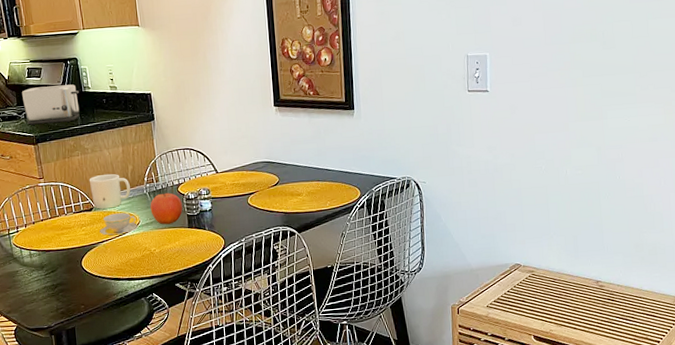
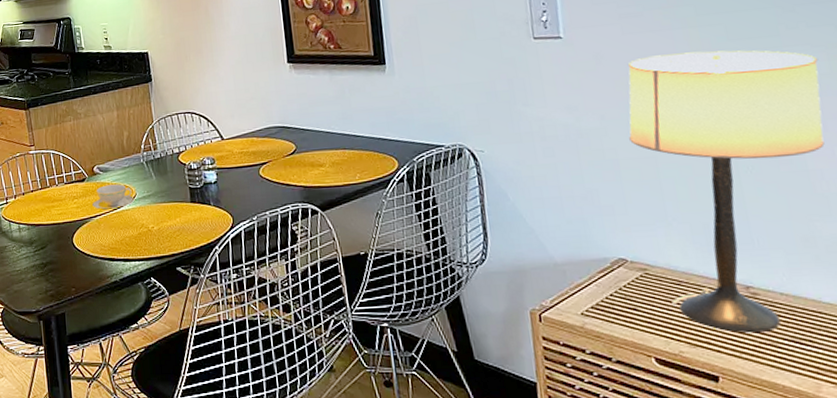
toaster: present [22,84,80,125] -> none [14,45,73,89]
mug: present [89,173,131,209] -> none [81,140,127,180]
fruit: present [150,193,183,225] -> none [147,162,185,199]
table lamp: none [530,105,658,315] -> present [628,50,825,334]

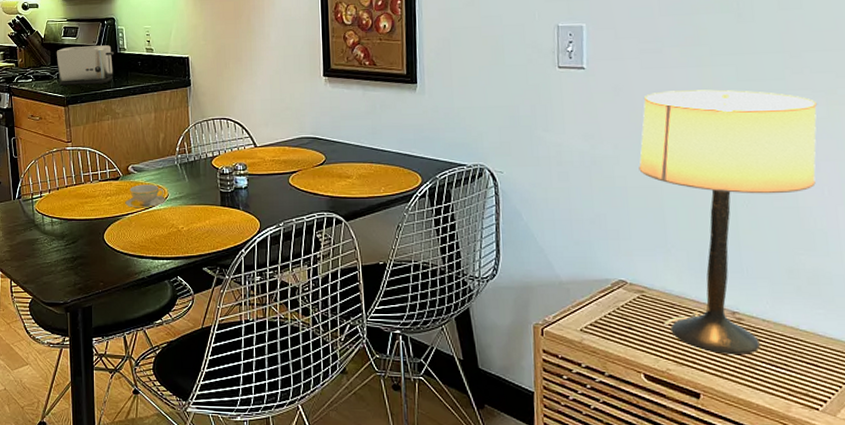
toaster: none [14,45,73,89] -> present [57,45,114,86]

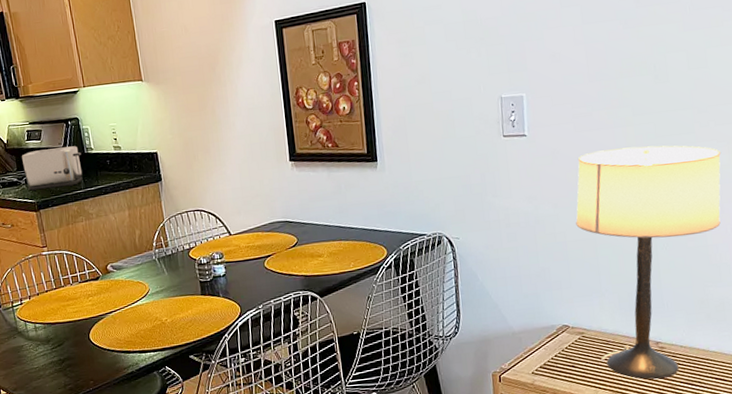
teacup: present [125,184,166,208] -> none [107,280,147,306]

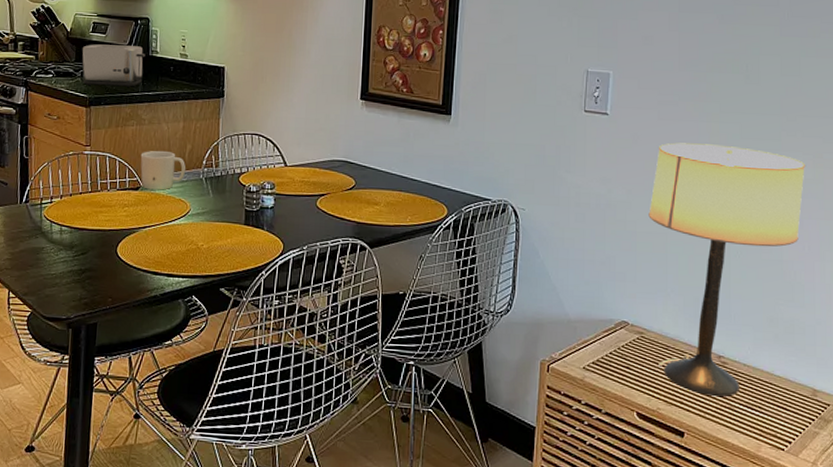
mug: none [94,239,139,278] -> present [140,150,186,190]

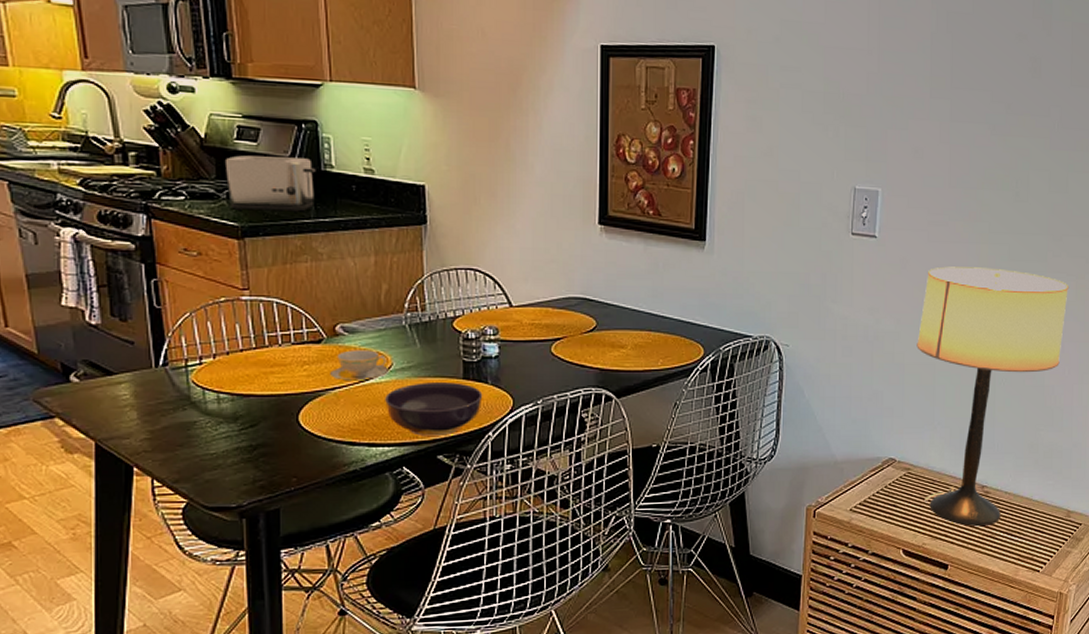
mug: present [140,150,186,190] -> none [320,292,383,342]
teacup: none [143,196,187,222] -> present [330,350,388,381]
bowl: none [182,226,260,273] -> present [385,382,483,437]

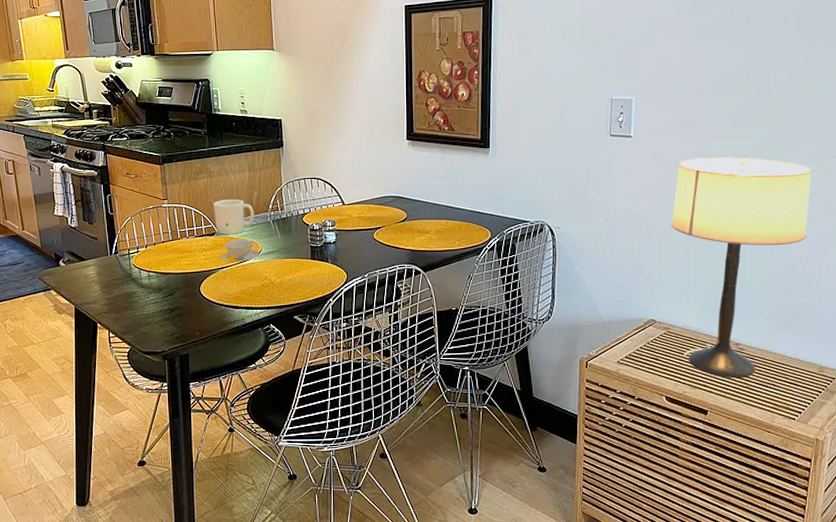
toaster: present [226,155,316,212] -> none [152,106,209,145]
mug: none [320,292,383,342] -> present [213,199,255,234]
bowl: present [385,382,483,437] -> none [257,262,325,303]

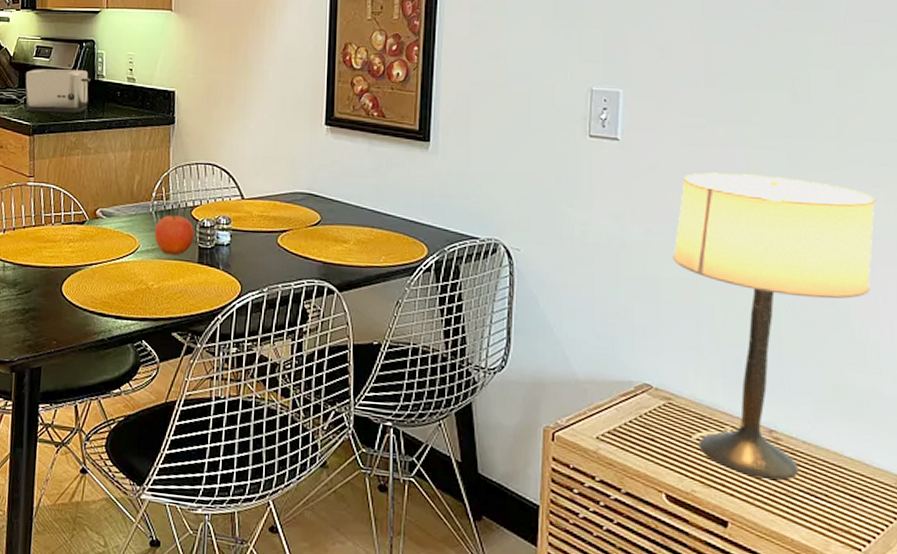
toaster: none [152,106,209,145] -> present [25,69,91,114]
mug: present [213,199,255,234] -> none [86,181,135,225]
teacup: present [220,240,259,262] -> none [89,231,136,259]
fruit: none [273,222,307,255] -> present [154,215,195,255]

